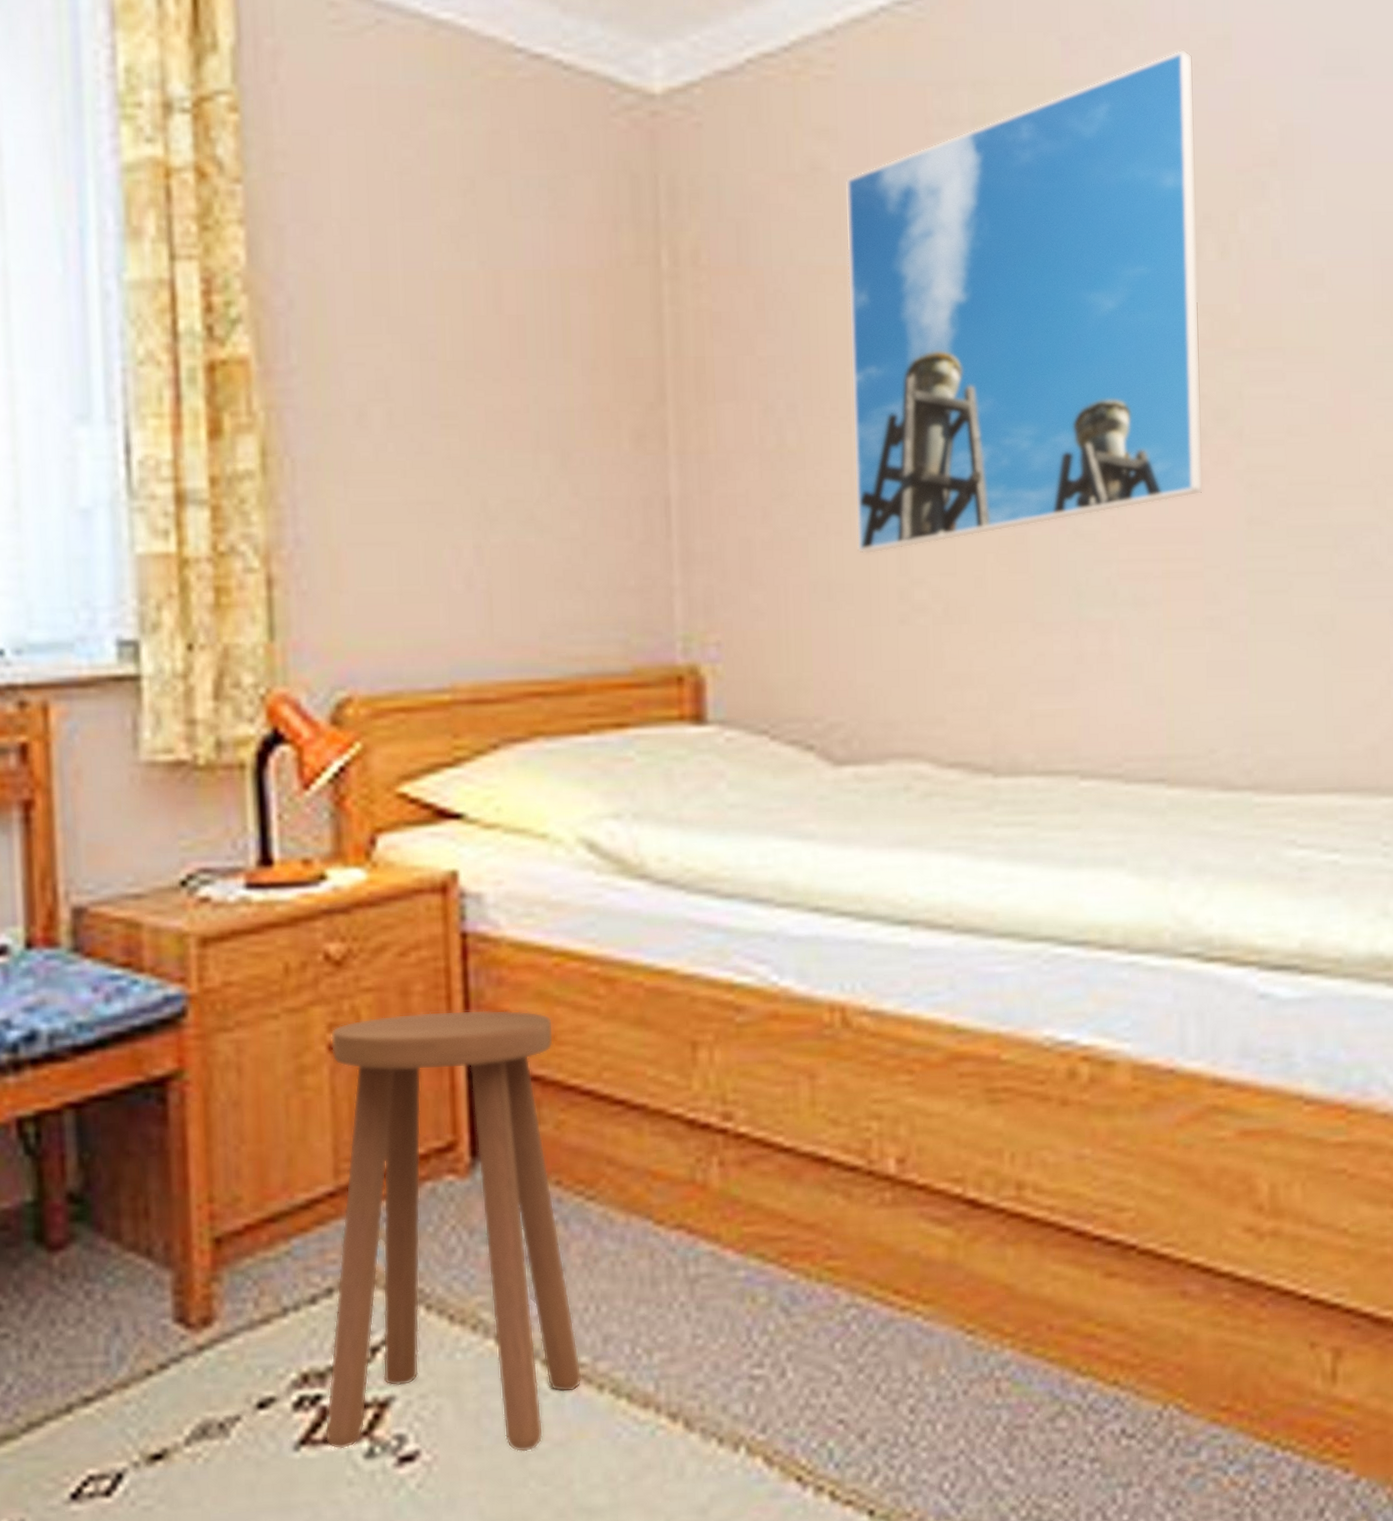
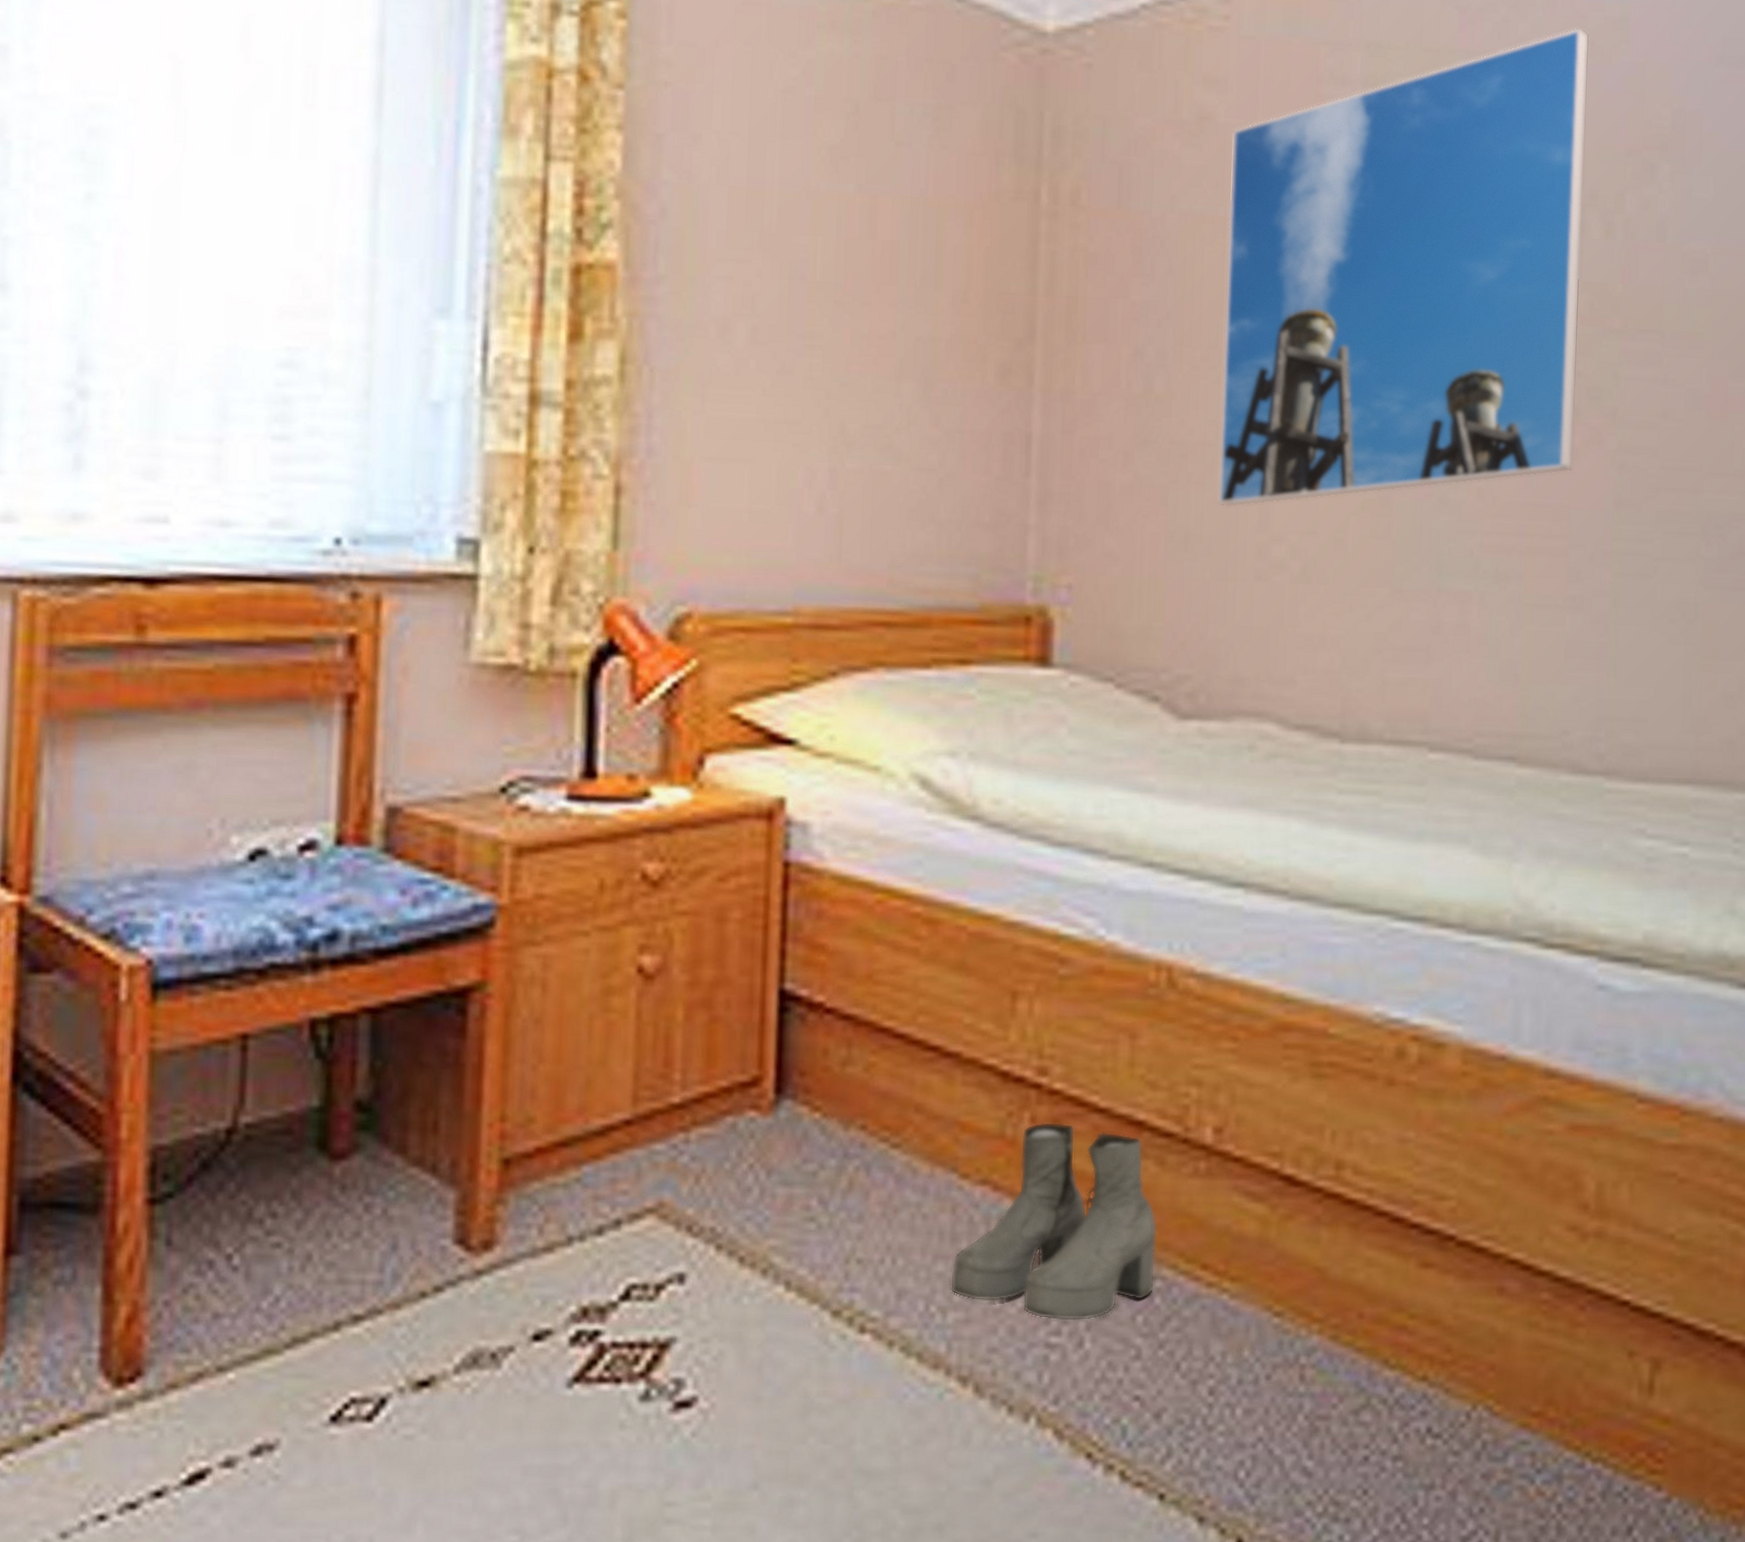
stool: present [324,1009,582,1452] -> none [600,940,872,1407]
boots: none [653,1164,851,1354] -> present [949,1121,1158,1321]

